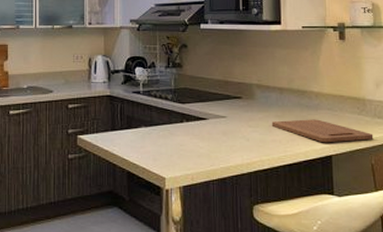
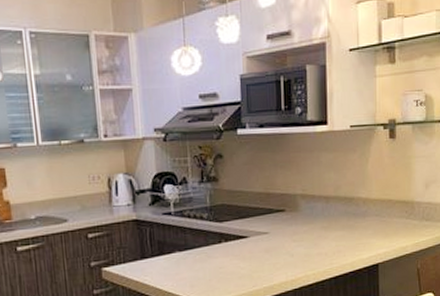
cutting board: present [271,119,374,143] -> none [317,227,421,252]

